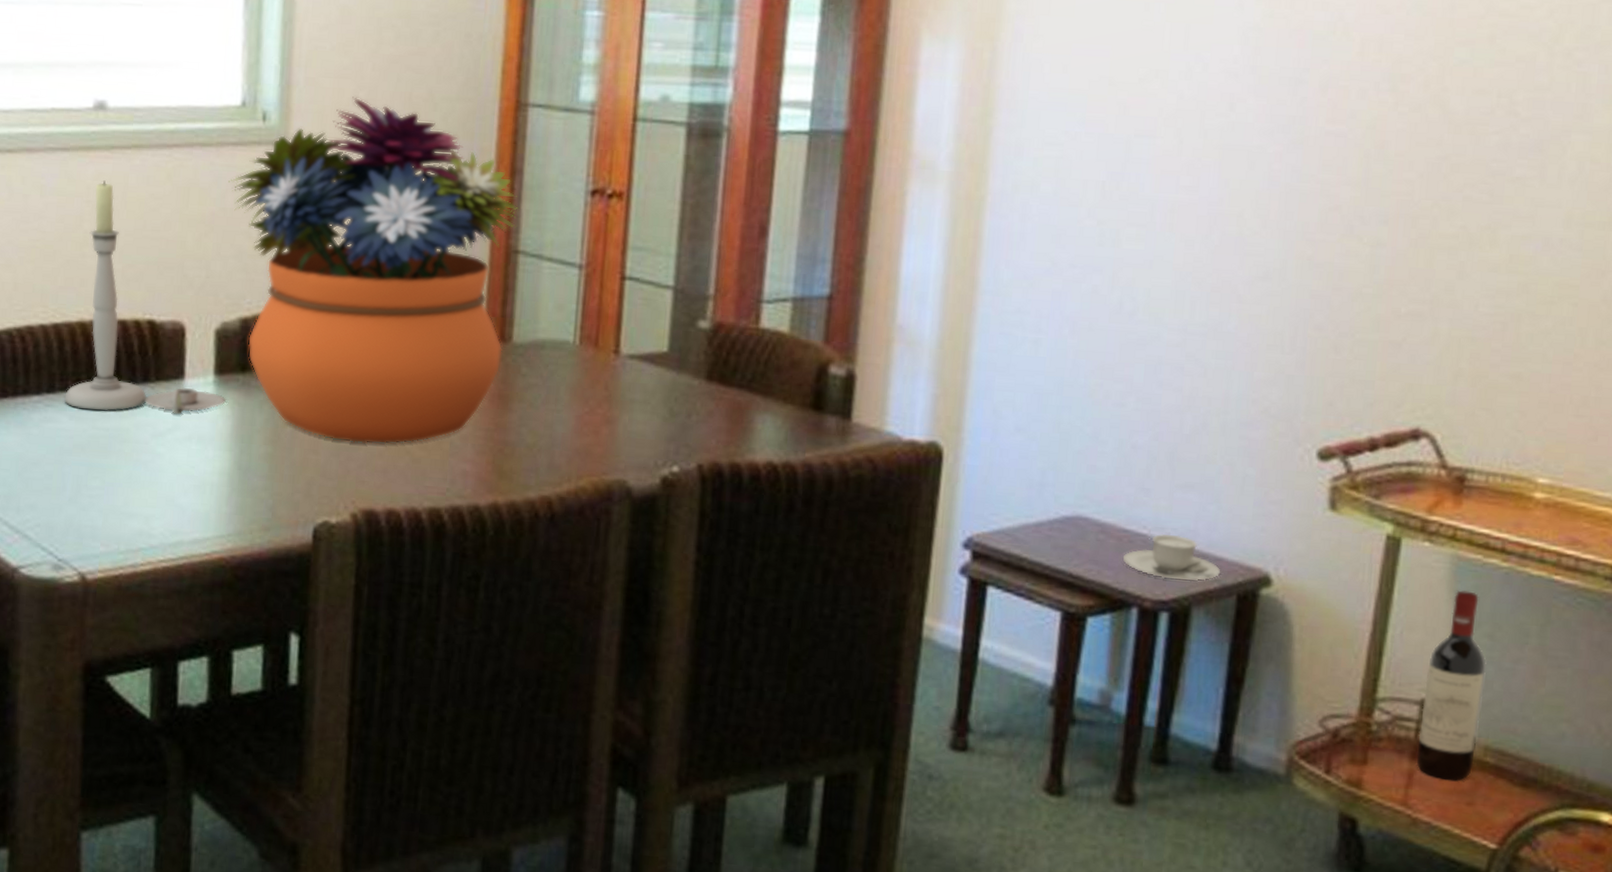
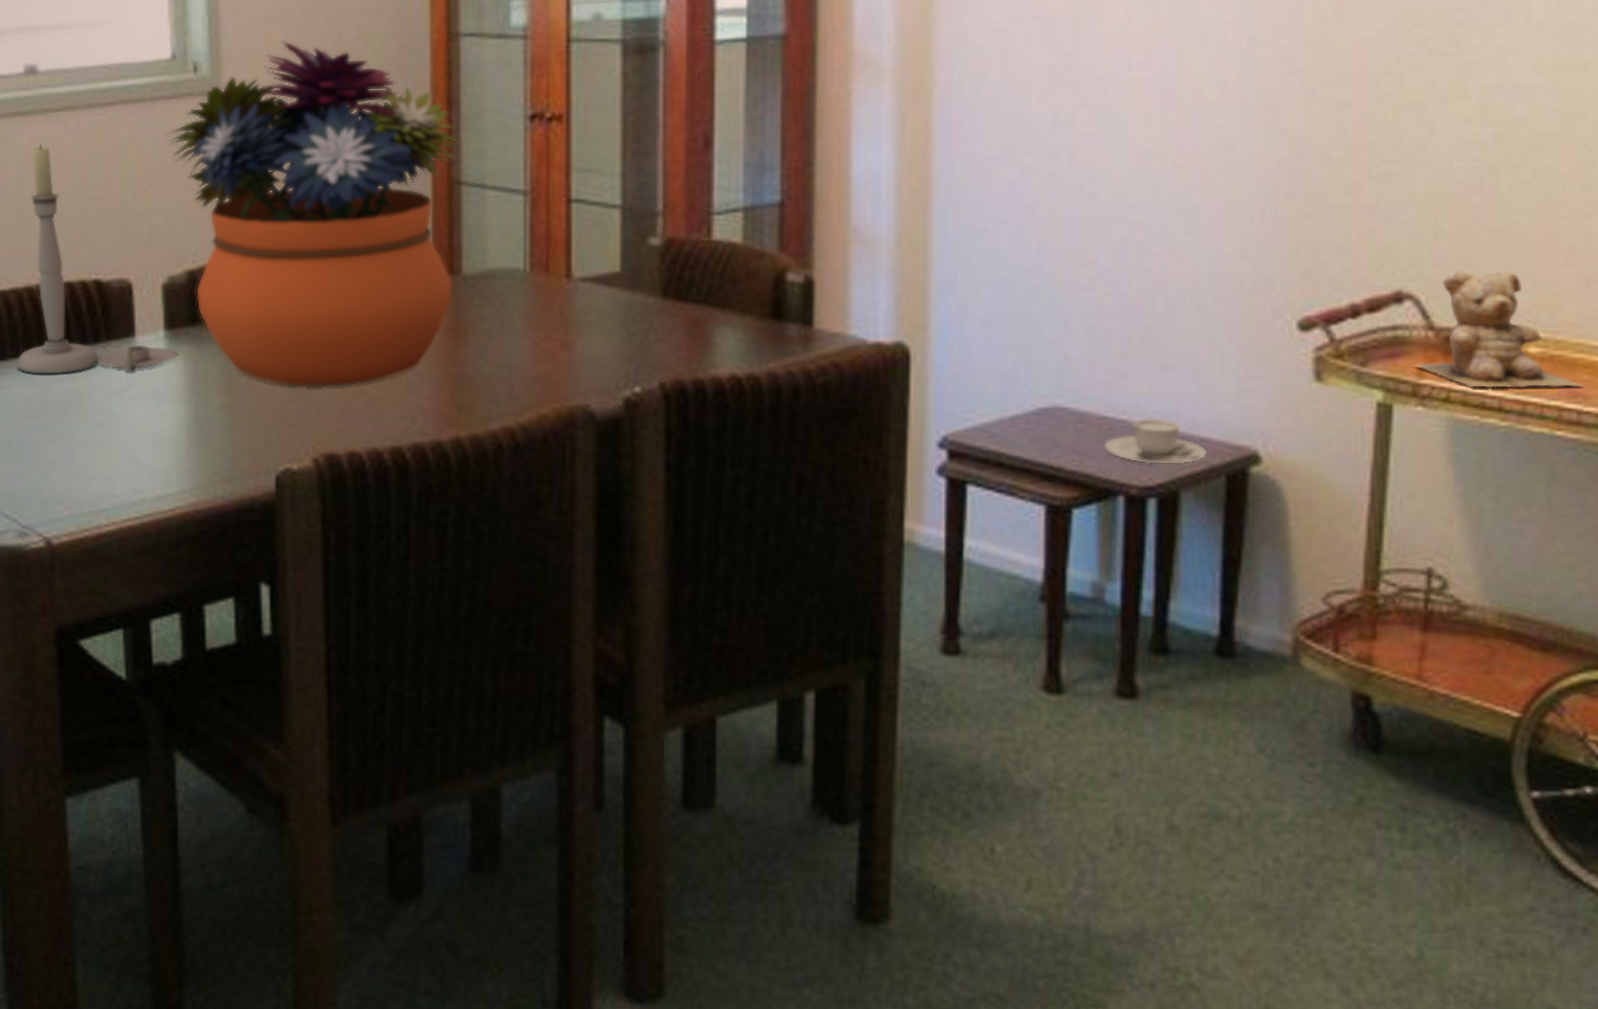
wine bottle: present [1416,590,1487,781] -> none [1428,454,1493,649]
figurine: none [1421,412,1583,535] -> present [1410,269,1583,388]

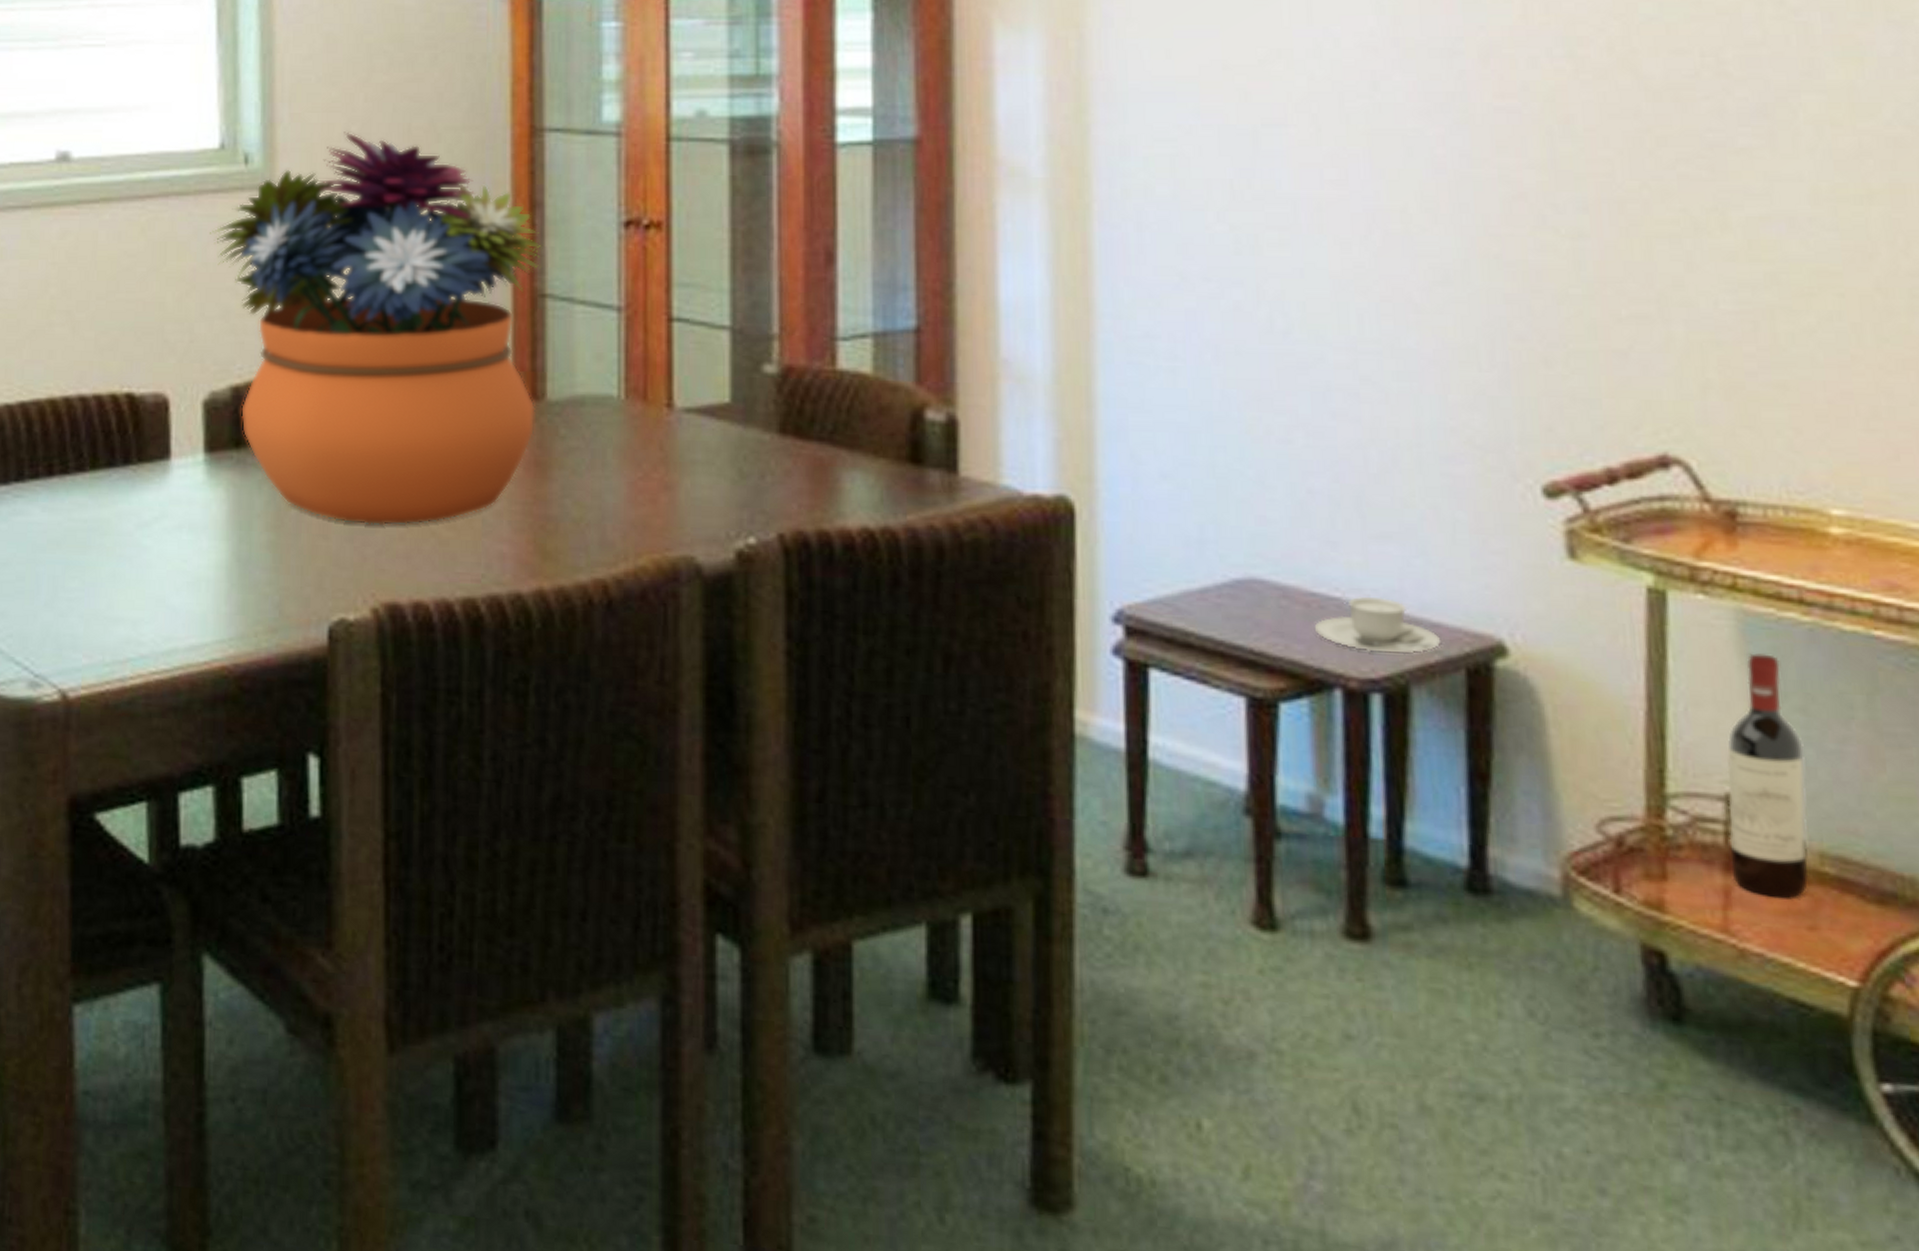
candlestick: present [17,144,179,374] -> none [35,239,220,501]
figurine: present [1410,269,1583,388] -> none [1685,431,1902,578]
wine bottle: none [1428,454,1493,649] -> present [1727,653,1809,898]

